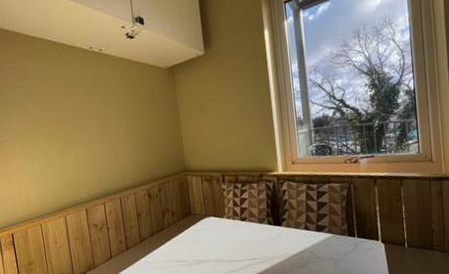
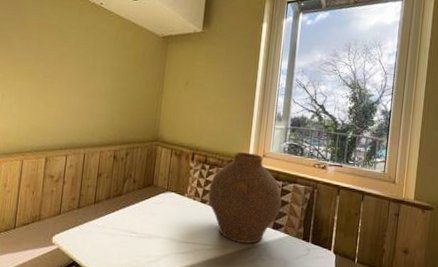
vase: none [245,163,320,251] -> present [208,152,282,244]

